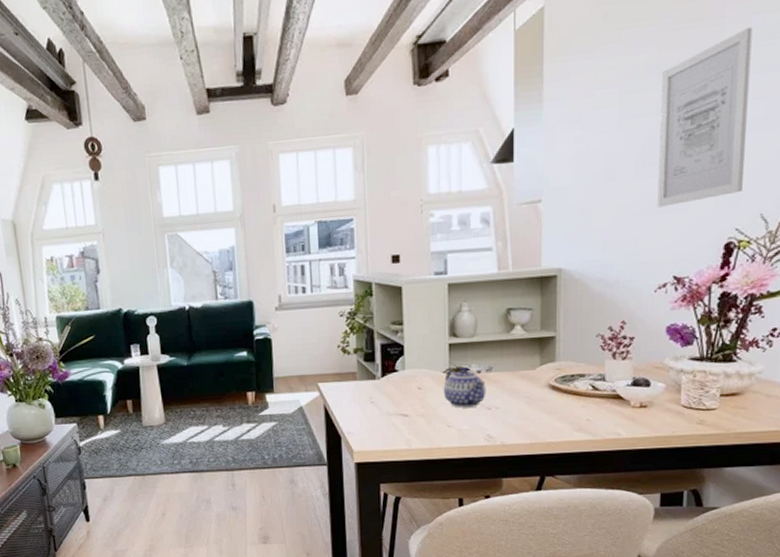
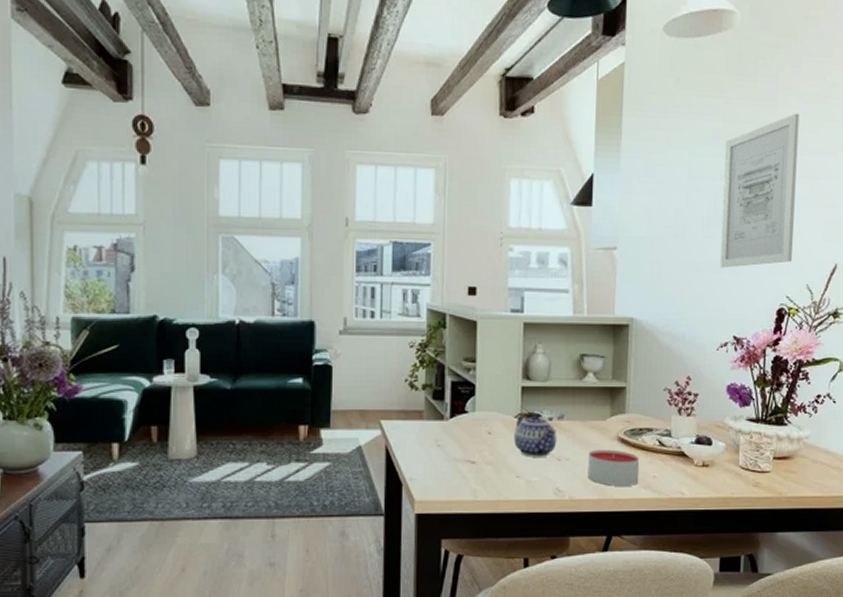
candle: none [518,396,572,431] -> present [587,449,640,486]

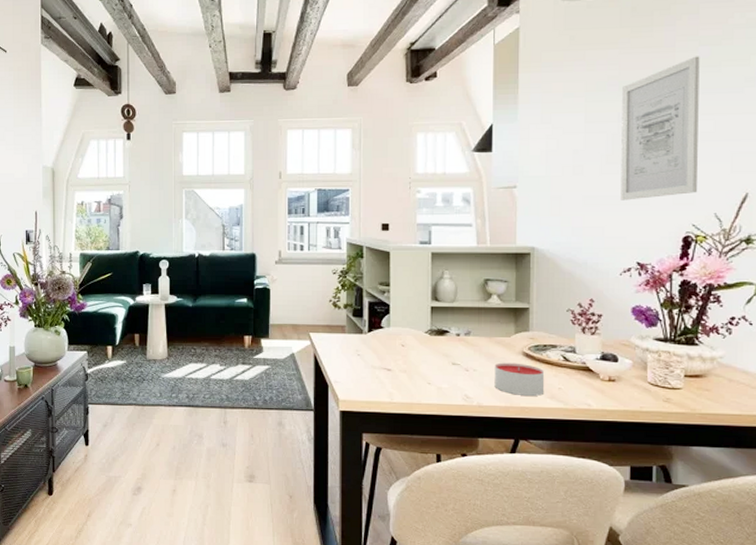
teapot: present [513,412,557,457] -> none [424,329,465,367]

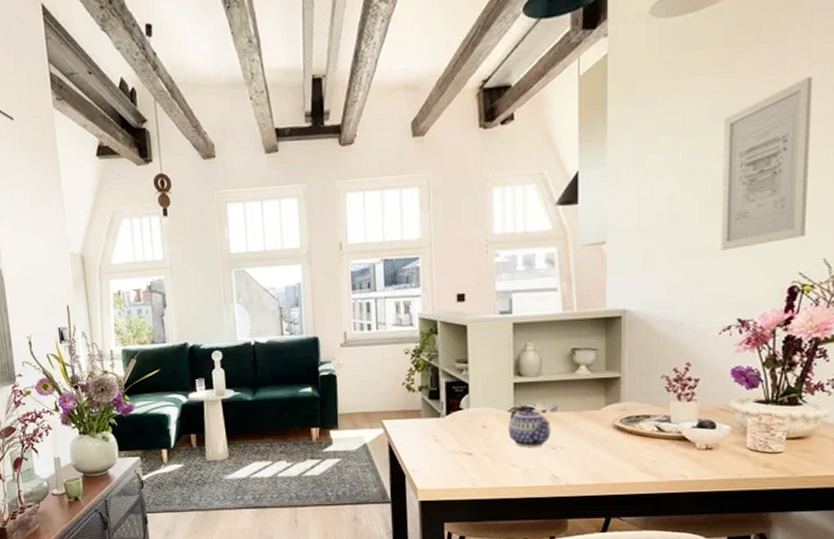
teapot: none [424,329,465,367] -> present [508,406,551,447]
candle: present [494,362,545,396] -> none [584,437,638,471]

